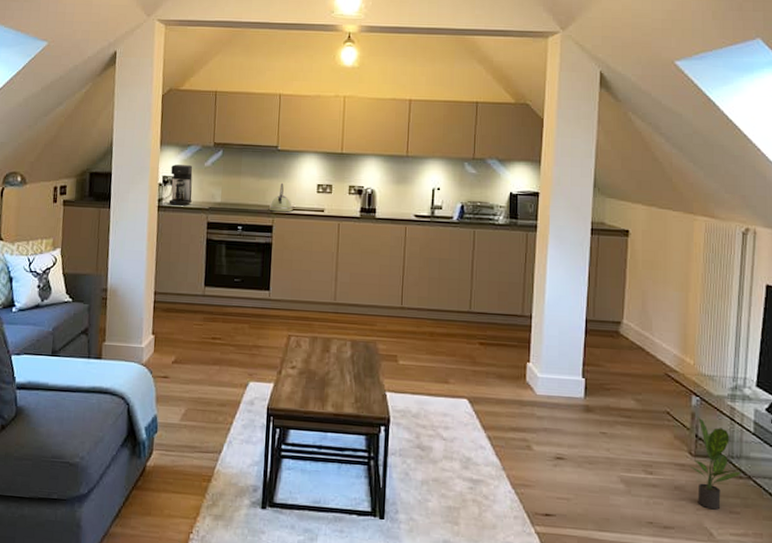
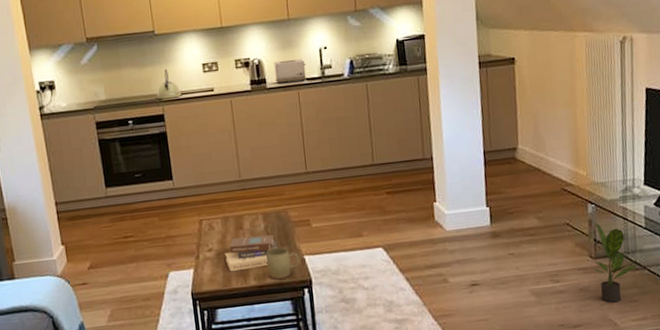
coffee maker: present [169,164,193,206] -> none [46,66,75,111]
books: none [307,359,361,396] -> present [225,234,278,272]
mug: none [346,377,381,411] -> present [266,247,300,279]
toaster: none [385,194,417,218] -> present [274,58,306,84]

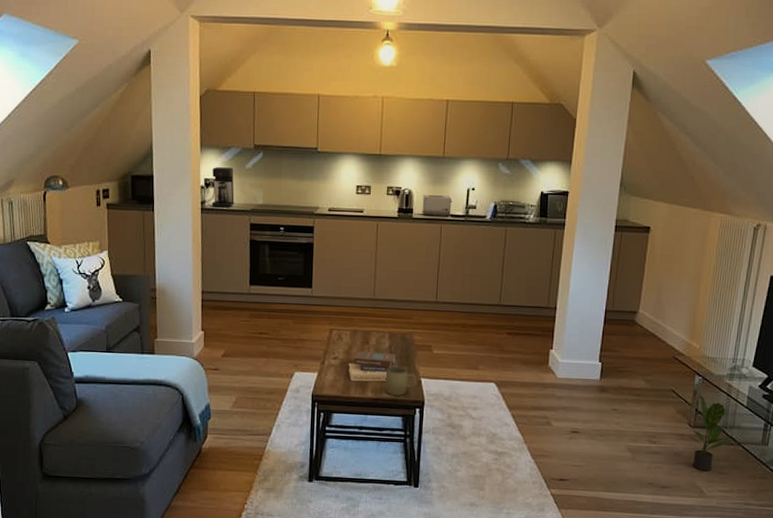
coffee maker: none [46,66,75,111] -> present [211,167,234,208]
kettle: present [156,68,182,100] -> none [309,184,333,213]

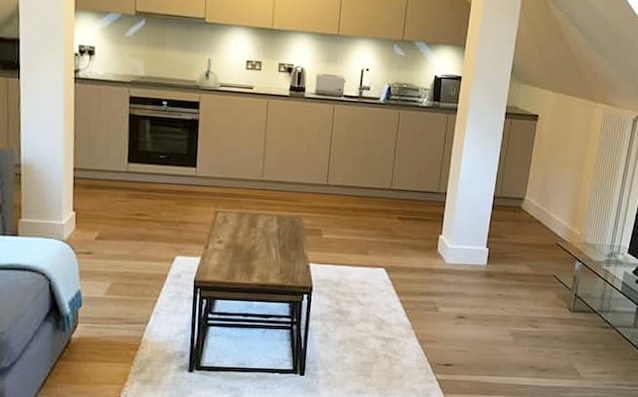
coffee maker: present [211,167,234,208] -> none [86,33,113,78]
kettle: none [309,184,333,213] -> present [195,57,221,89]
books: present [348,350,398,382] -> none [233,234,287,267]
mug: present [385,366,416,395] -> none [272,250,305,281]
potted plant: present [688,394,733,472] -> none [567,279,608,354]

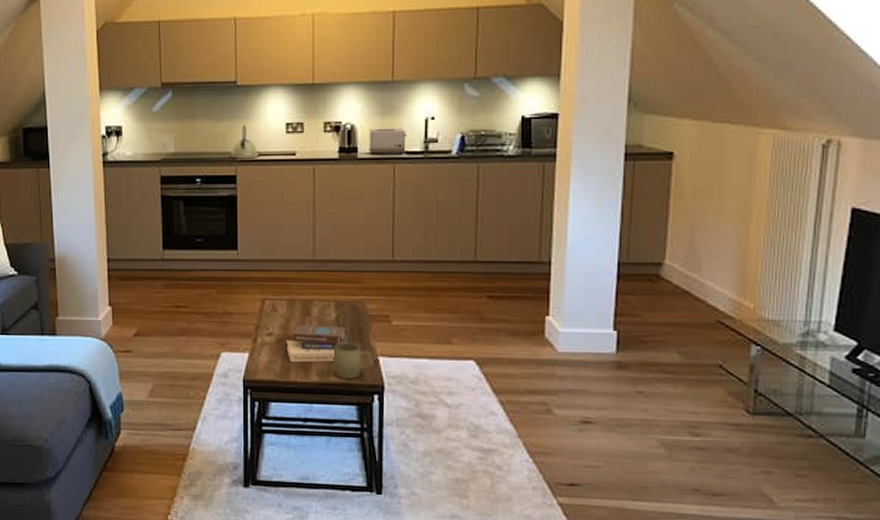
books: none [233,234,287,267] -> present [286,324,349,363]
mug: none [272,250,305,281] -> present [333,342,372,379]

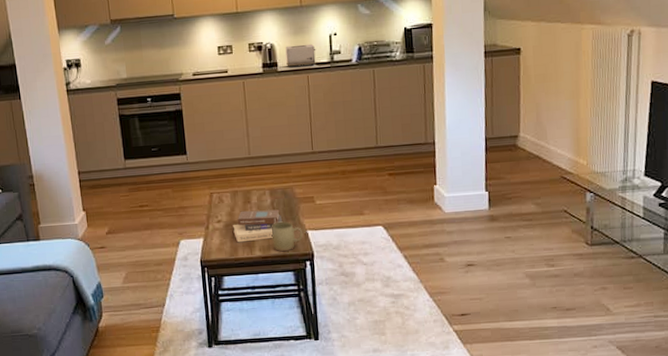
kettle: present [230,124,259,159] -> none [173,50,198,80]

